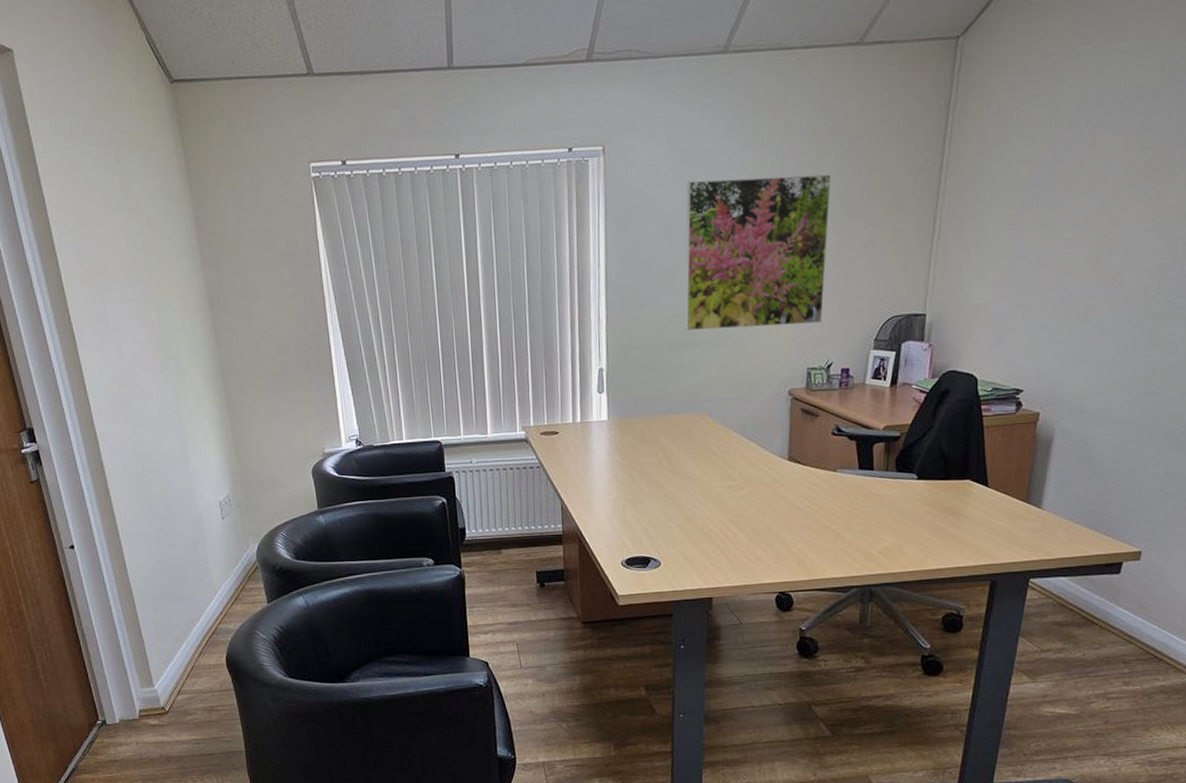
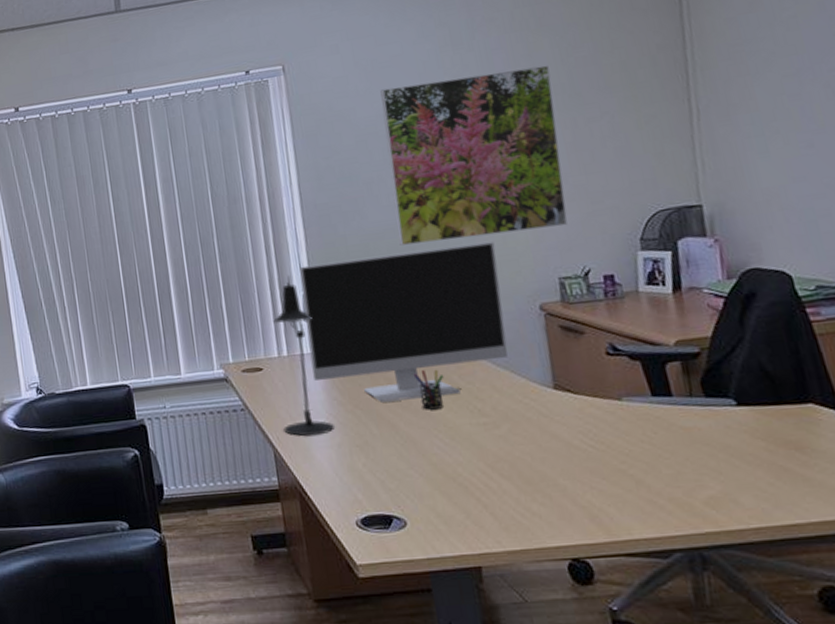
desk lamp: none [571,350,614,492] -> present [273,275,336,437]
computer monitor: none [598,333,762,466] -> present [299,242,508,402]
pen holder: none [681,439,706,474] -> present [413,369,444,410]

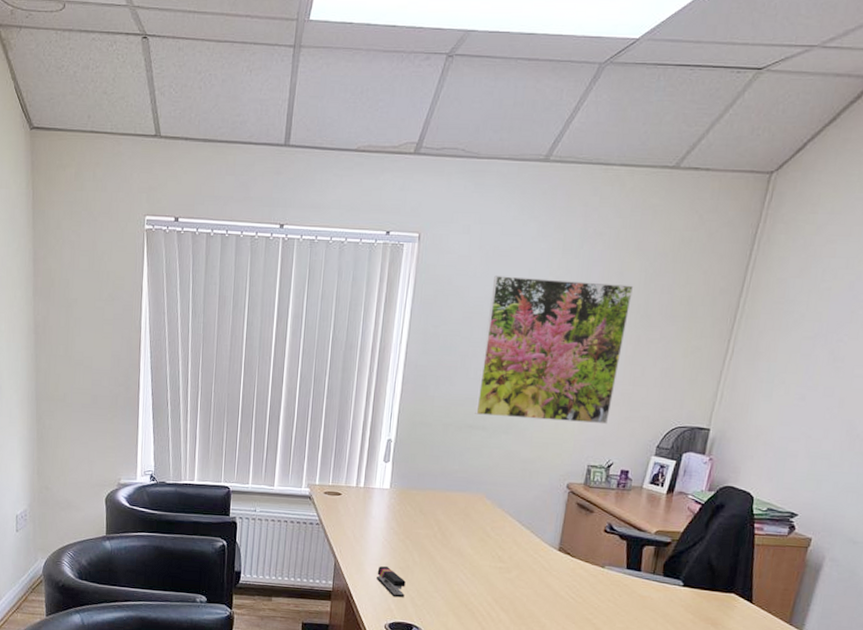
desk lamp: present [273,275,336,437] -> none [346,421,392,555]
computer monitor: present [299,242,508,402] -> none [380,415,548,541]
stapler: none [329,447,372,484] -> present [377,566,406,598]
pen holder: present [413,369,444,410] -> none [457,517,481,551]

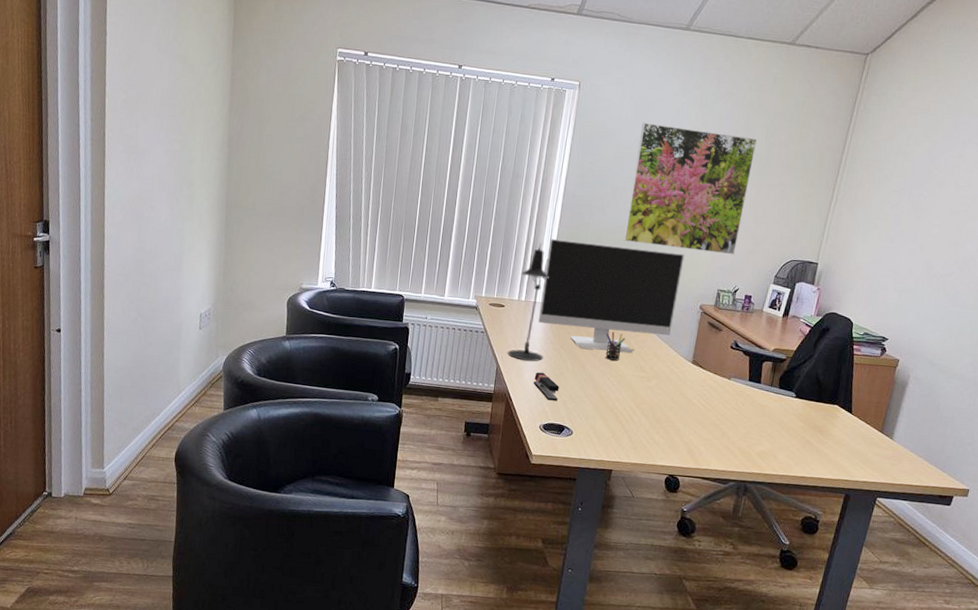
desk lamp: none [346,421,392,555] -> present [508,242,550,362]
computer monitor: none [380,415,548,541] -> present [538,238,685,353]
pen holder: none [457,517,481,551] -> present [605,331,626,361]

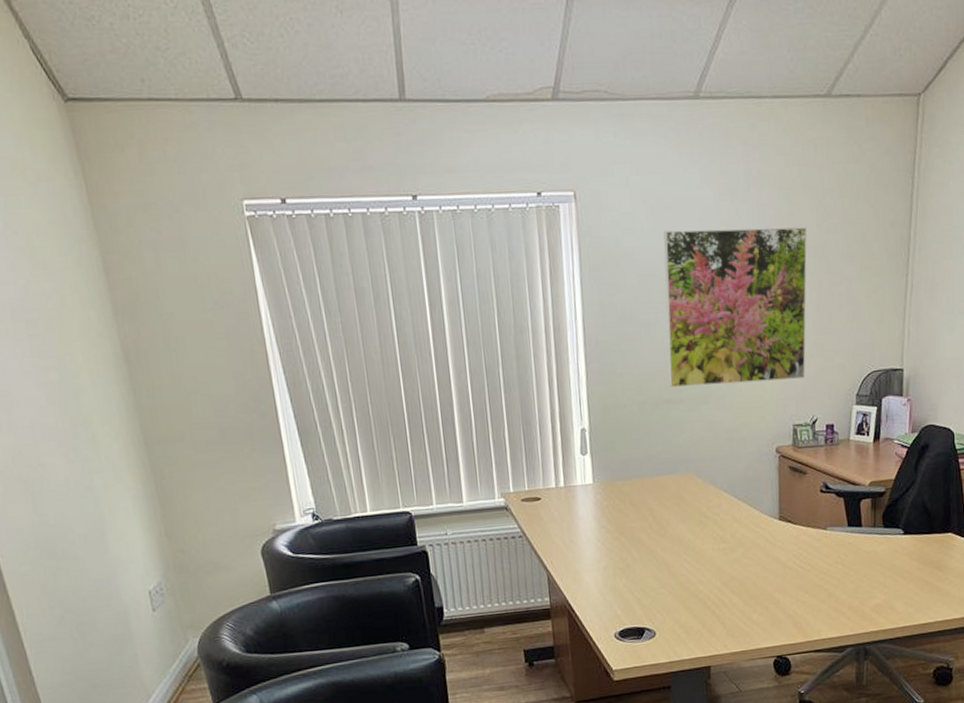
desk lamp: present [508,242,550,362] -> none [553,409,603,561]
stapler: present [534,372,559,401] -> none [596,570,630,602]
computer monitor: present [538,238,685,353] -> none [579,389,748,530]
pen holder: present [605,331,626,361] -> none [671,501,696,537]

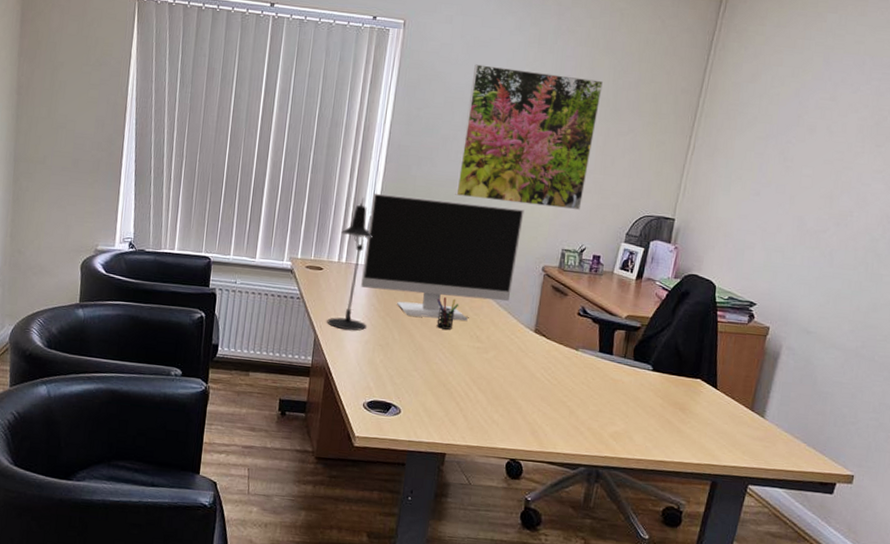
desk lamp: none [553,409,603,561] -> present [327,197,374,331]
computer monitor: none [579,389,748,530] -> present [361,192,524,321]
pen holder: none [671,501,696,537] -> present [436,296,459,330]

